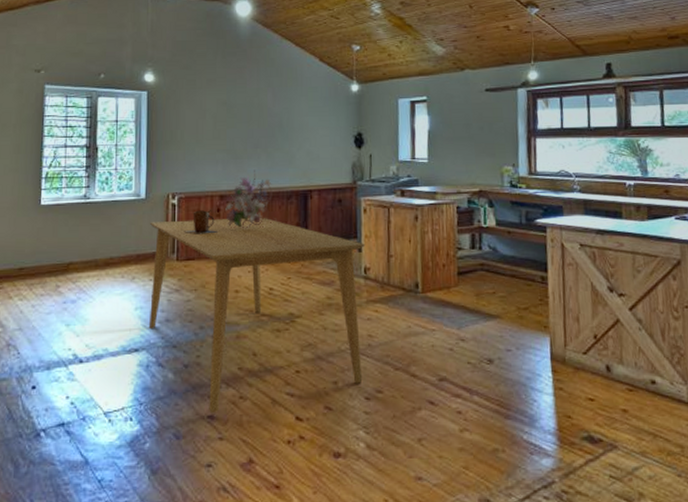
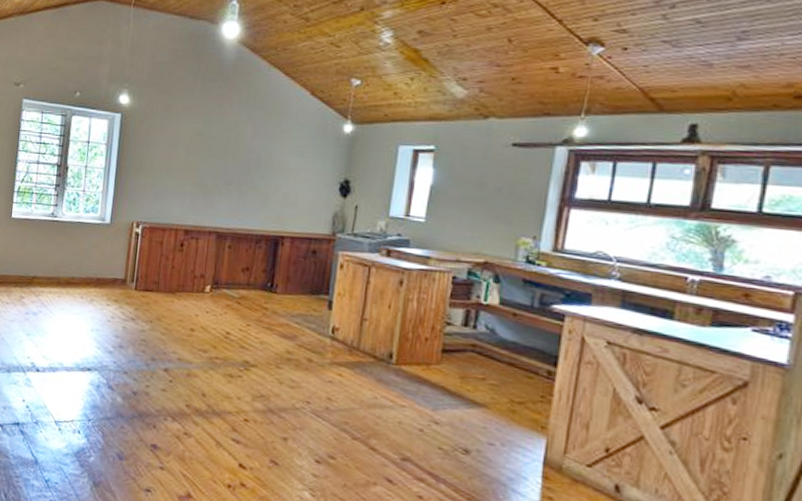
dining table: present [148,217,366,414] -> none [102,248,338,445]
ceramic jug: present [184,210,217,235] -> none [145,242,179,268]
bouquet: present [225,169,277,229] -> none [189,207,242,268]

